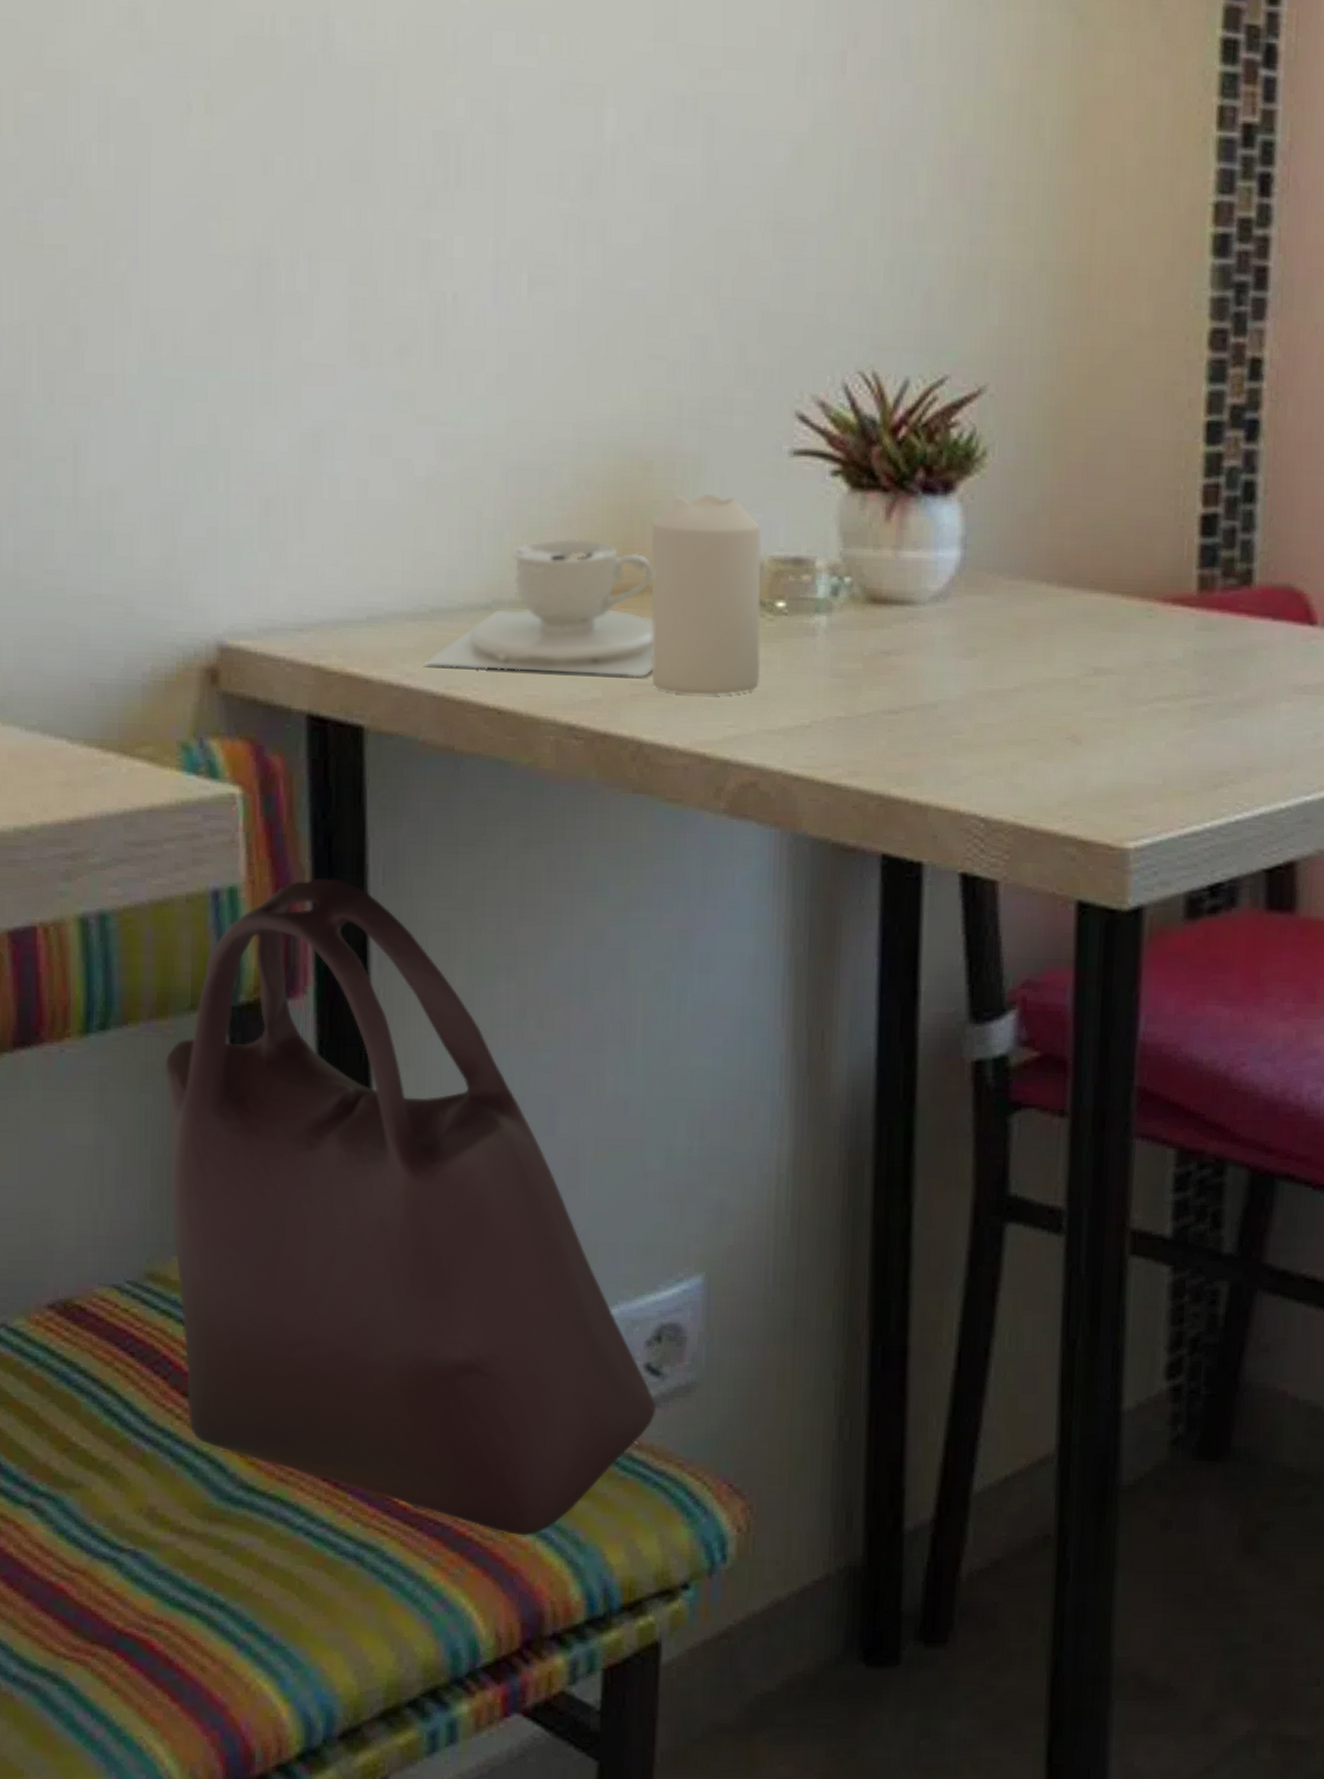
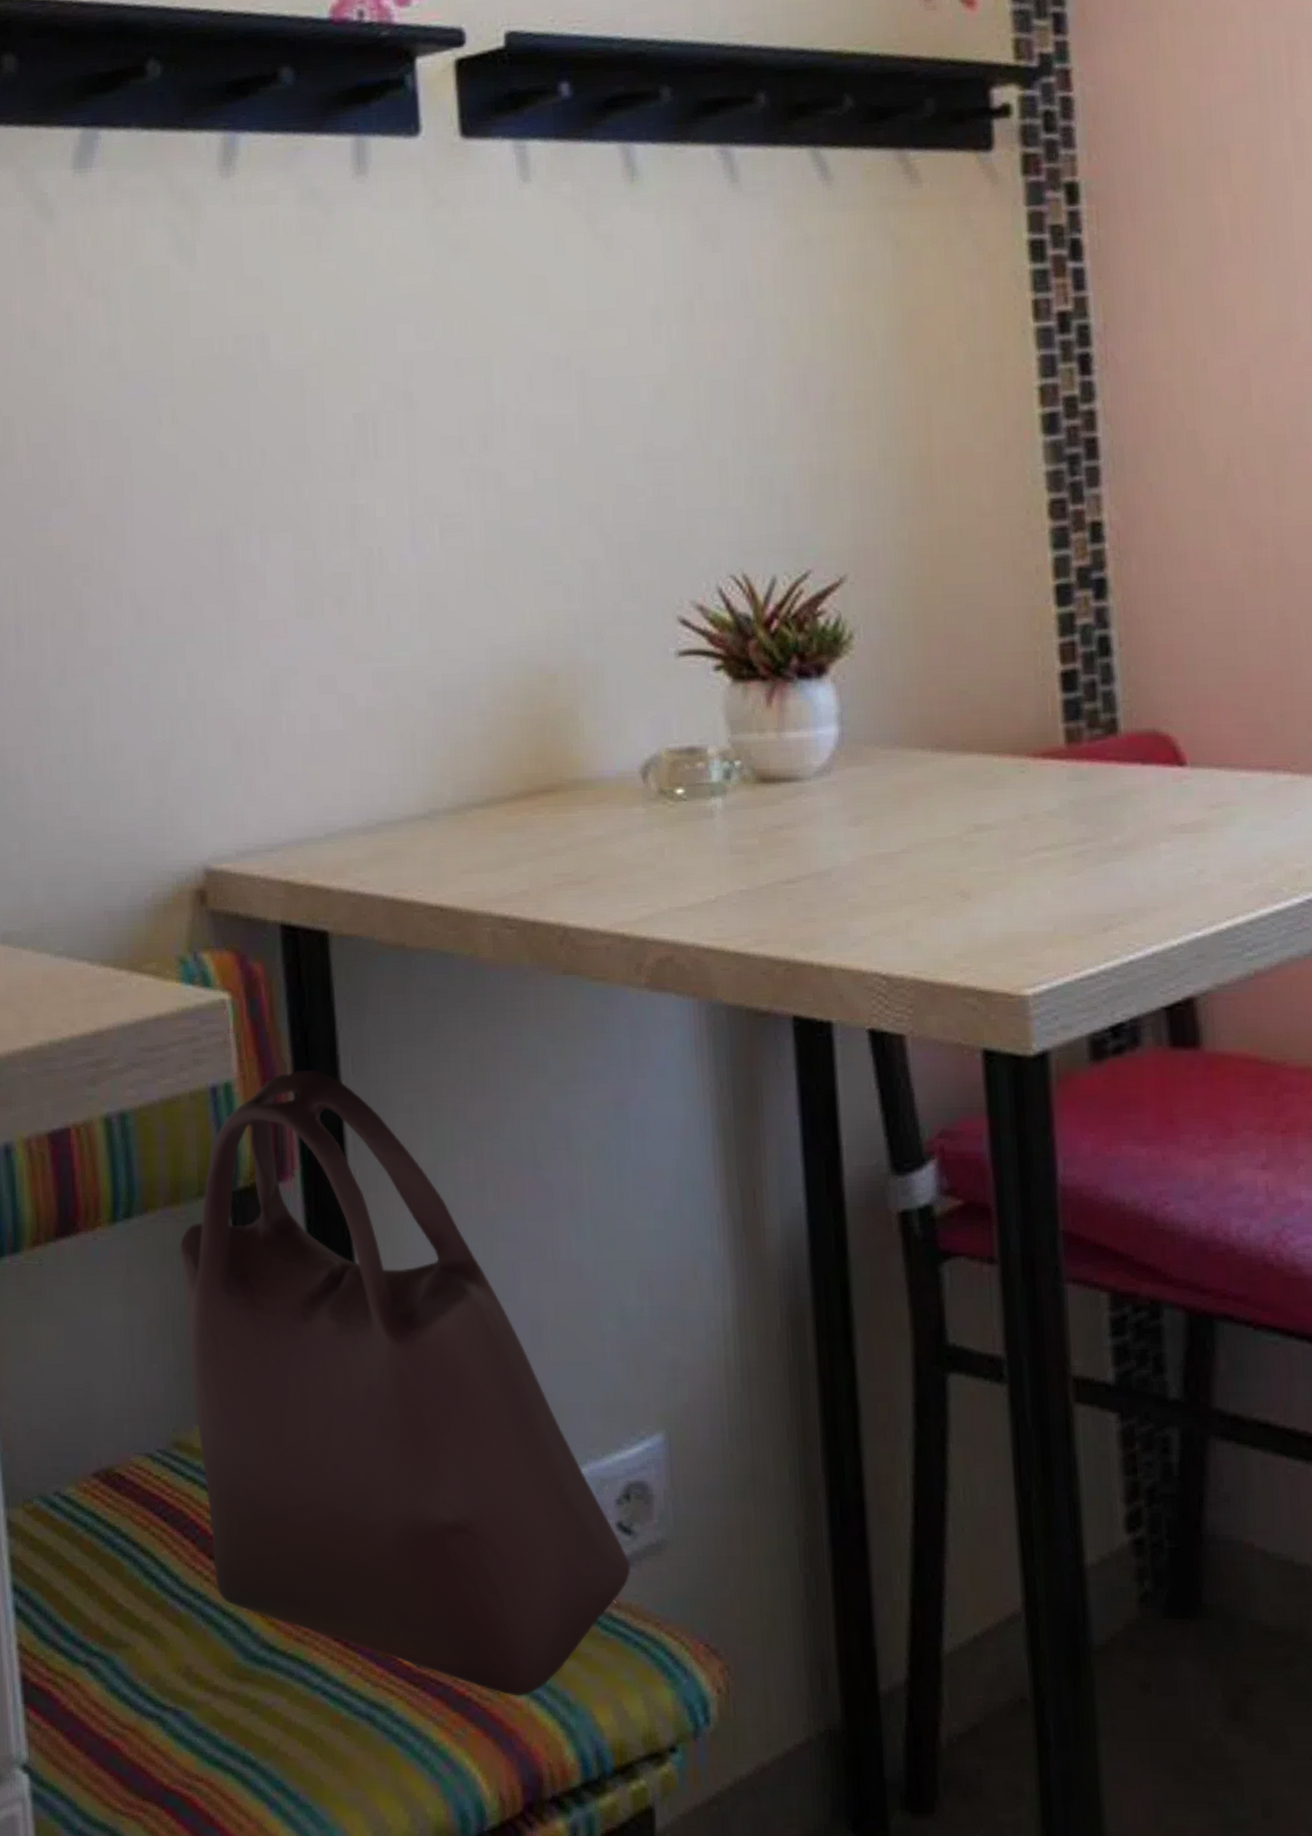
teacup: present [424,538,654,676] -> none [375,748,572,872]
candle: present [650,494,762,696] -> none [560,698,668,881]

